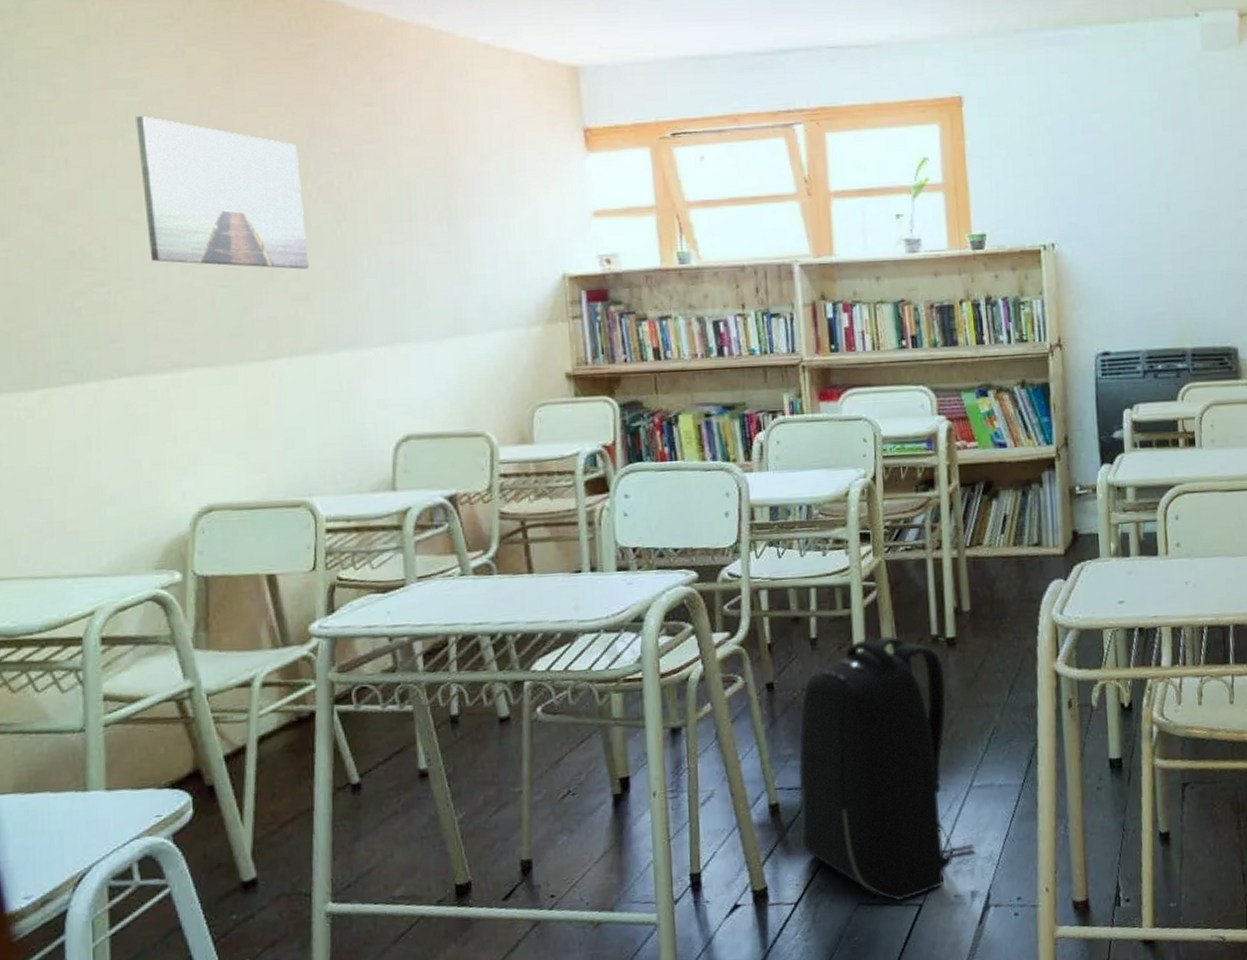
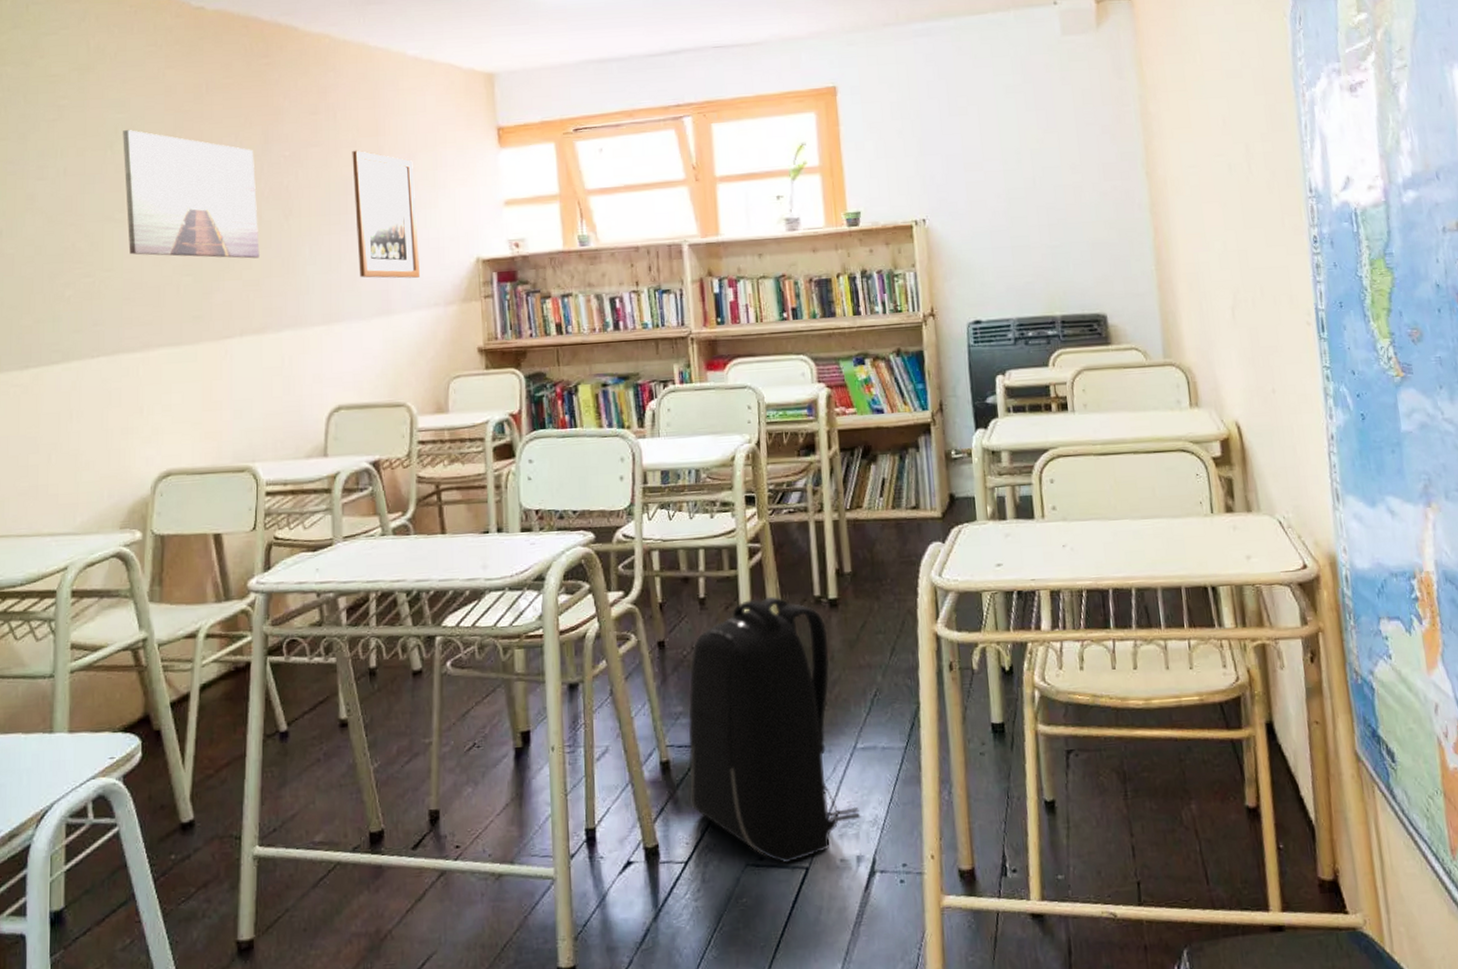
wall art: none [415,149,499,295] -> present [352,150,421,279]

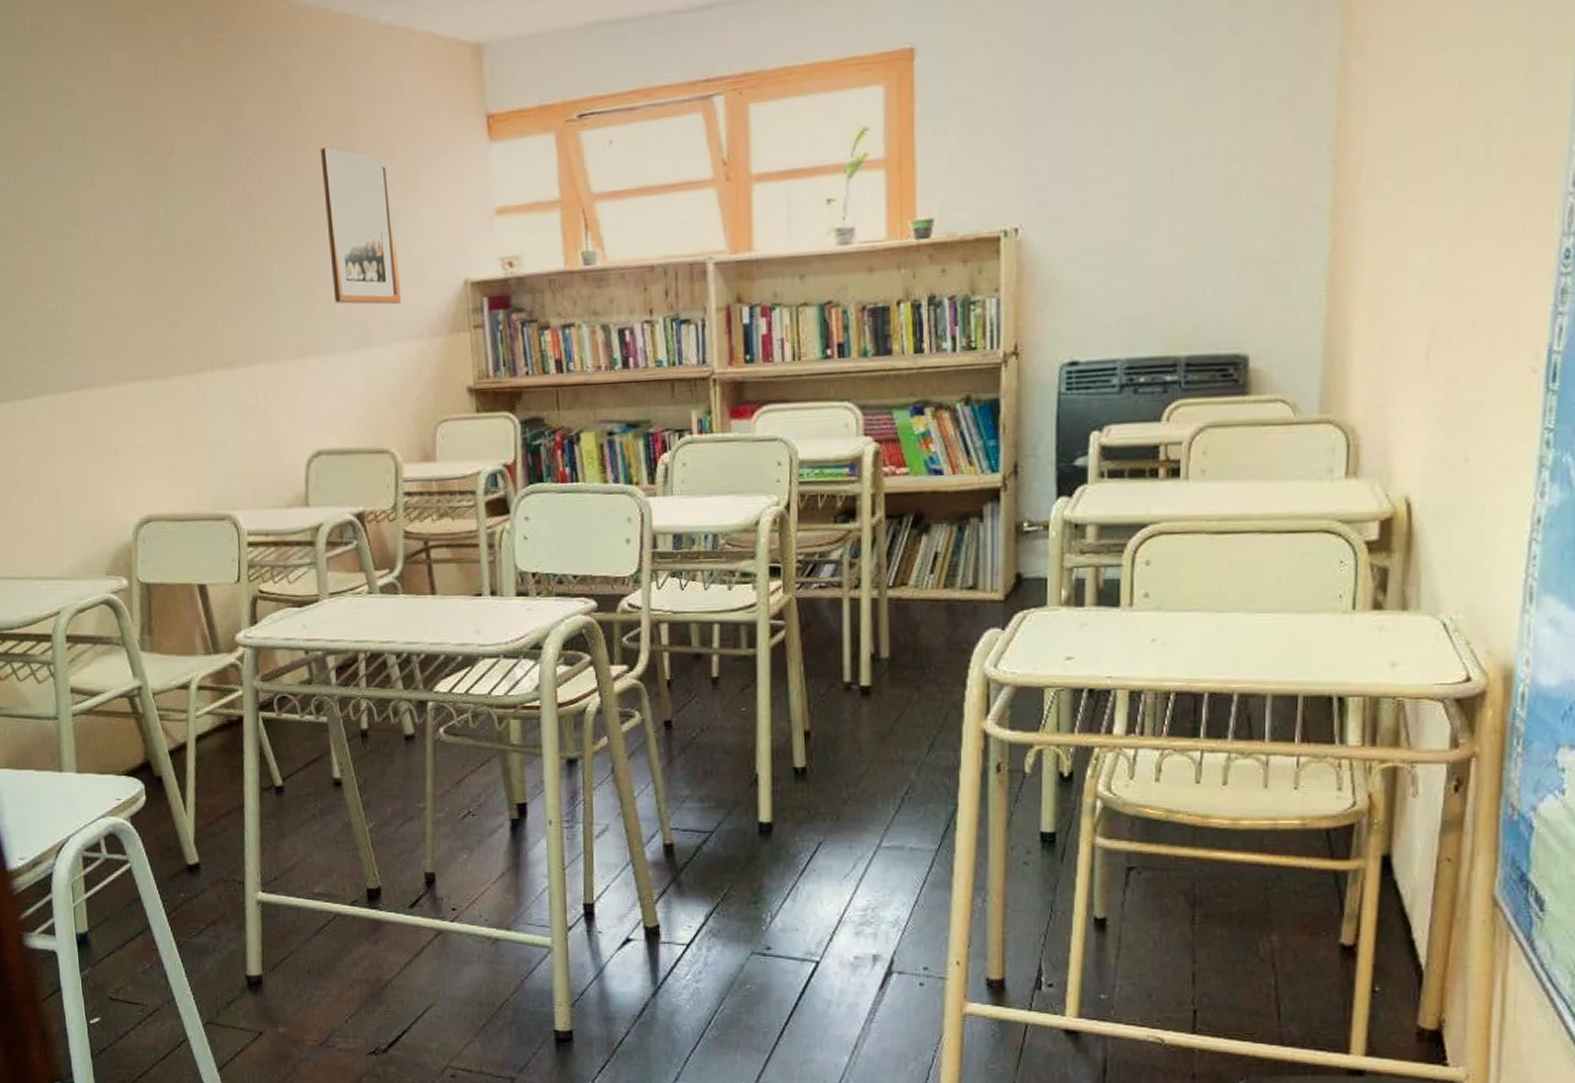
wall art: present [123,129,260,259] -> none [70,126,226,281]
backpack: present [688,597,859,863] -> none [694,680,879,955]

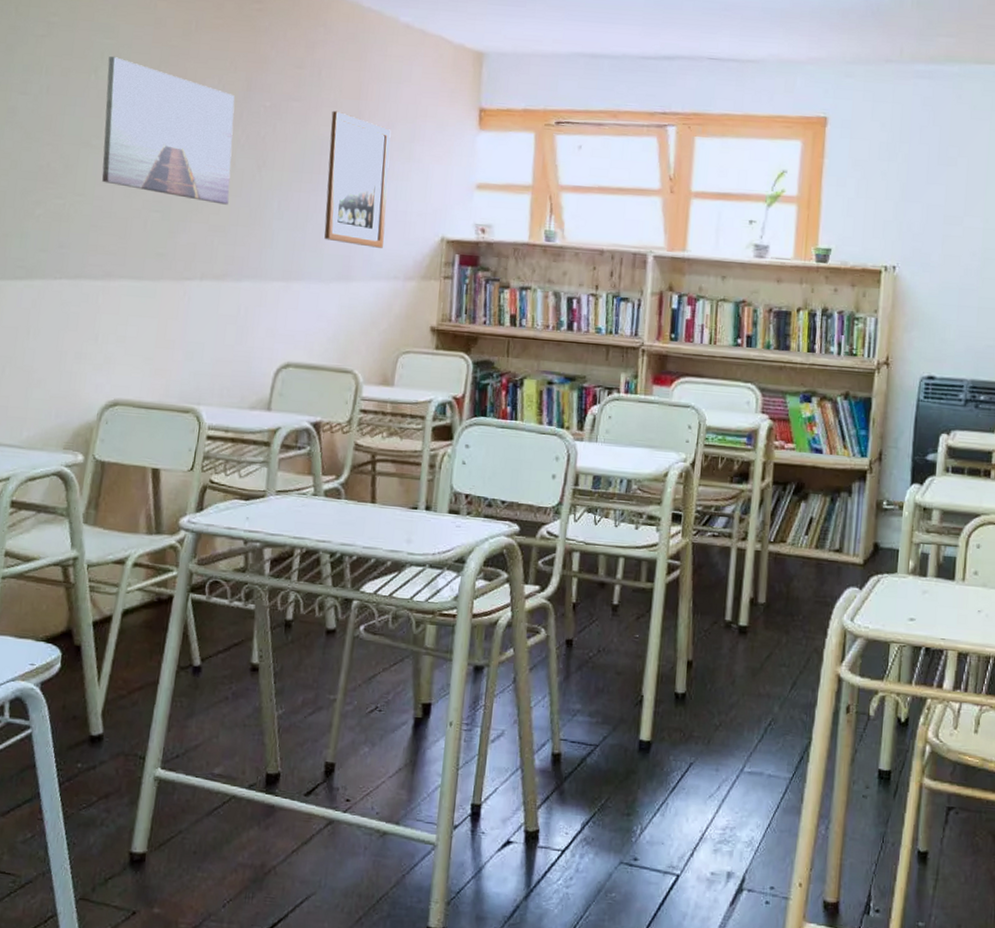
wall art: none [70,126,226,281] -> present [102,56,235,205]

